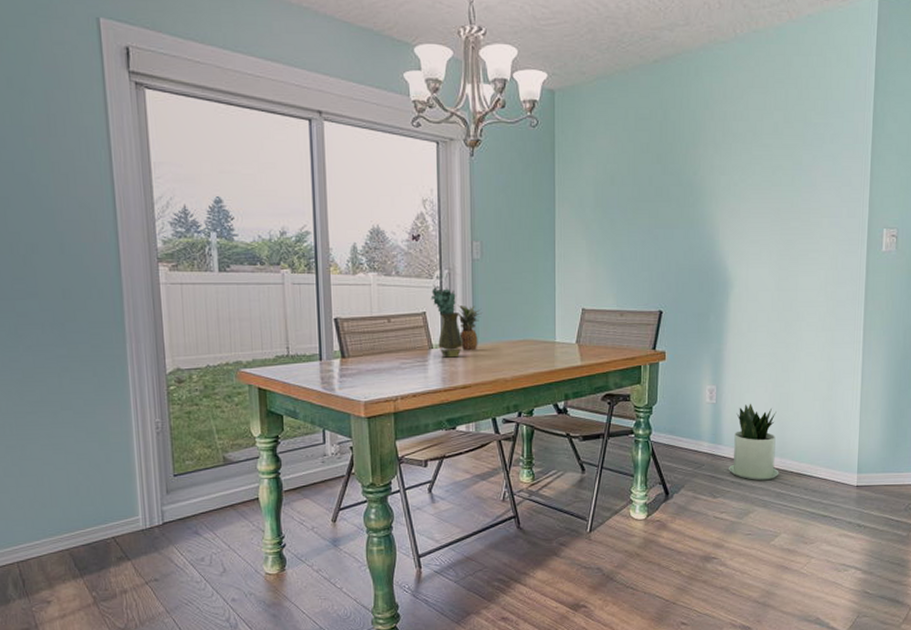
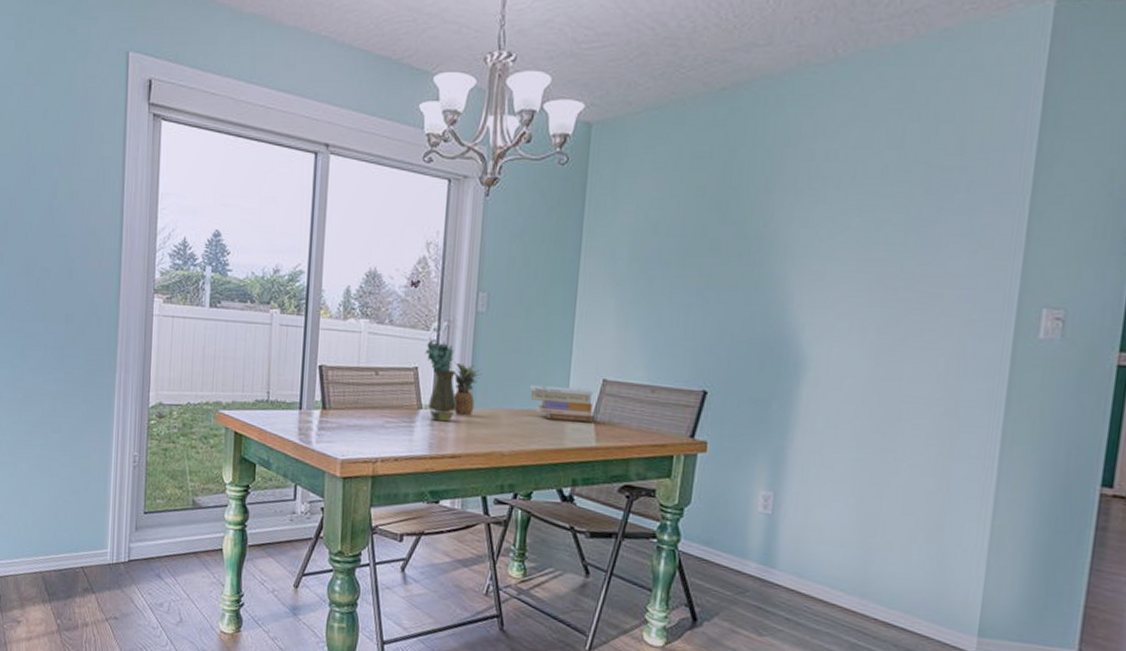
books: none [523,317,578,347] -> present [529,384,594,423]
planter: present [729,403,779,480] -> none [783,520,859,625]

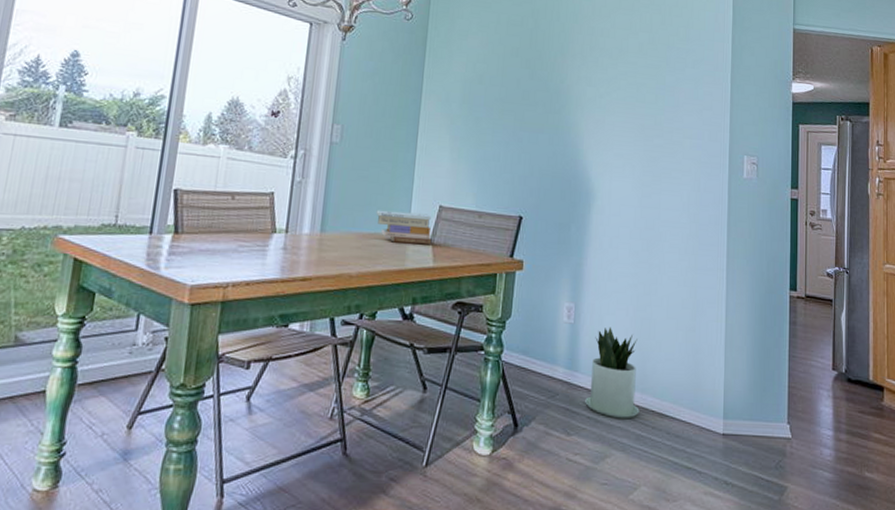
vase: present [424,337,457,422] -> none [281,164,310,246]
fruit: present [453,362,483,416] -> none [307,188,335,240]
planter: none [783,520,859,625] -> present [585,327,640,418]

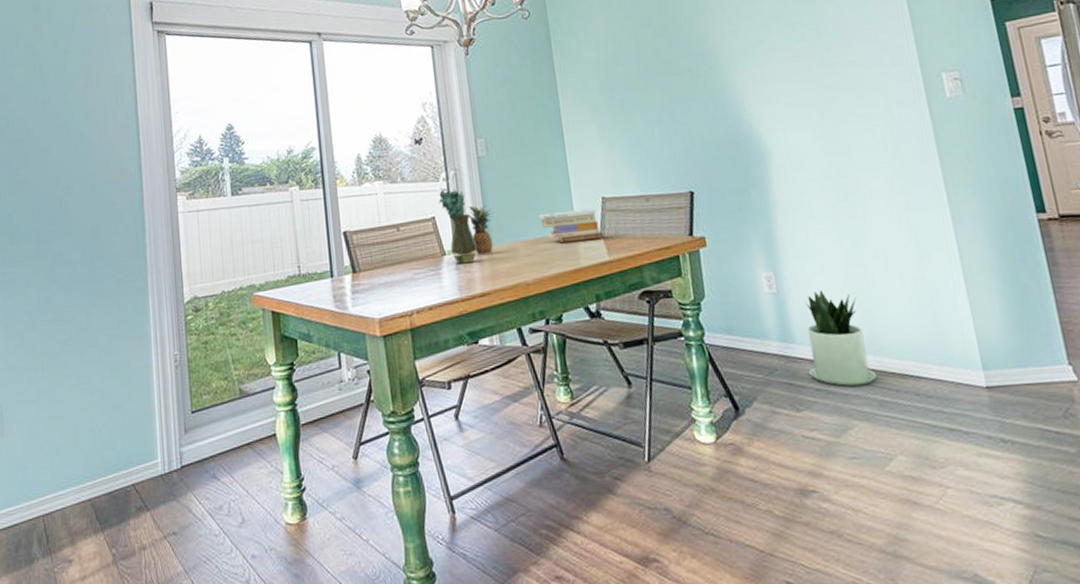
vase: none [281,164,310,246] -> present [438,187,478,264]
fruit: none [307,188,335,240] -> present [467,205,495,255]

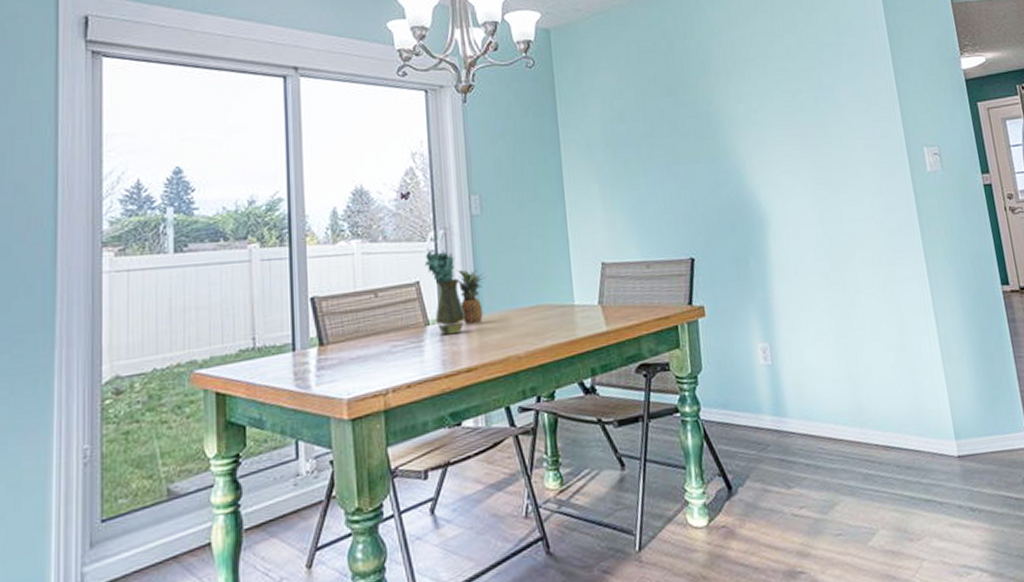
books: present [538,208,603,243] -> none [534,274,601,312]
planter: present [805,290,877,386] -> none [798,361,862,460]

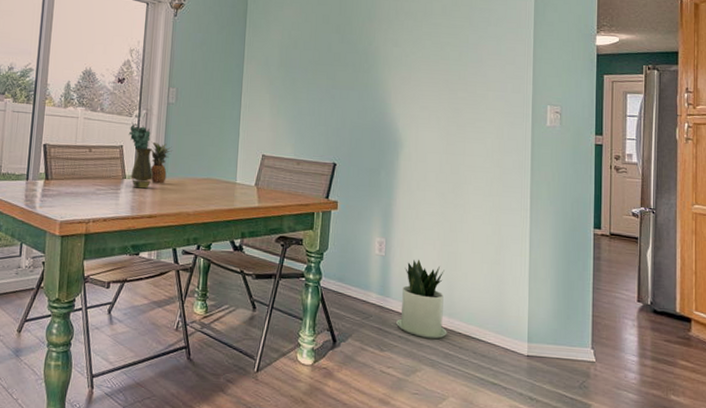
planter: none [798,361,862,460] -> present [396,259,447,339]

